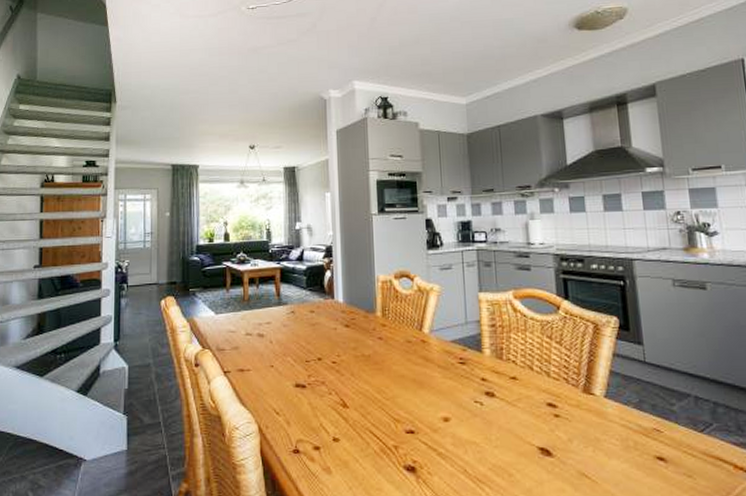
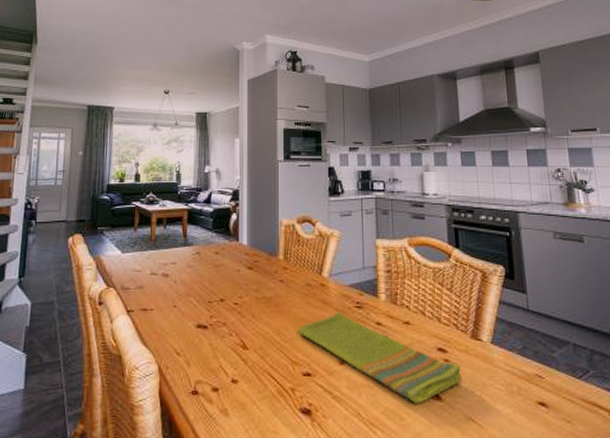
dish towel: none [398,368,574,460] -> present [297,312,463,404]

